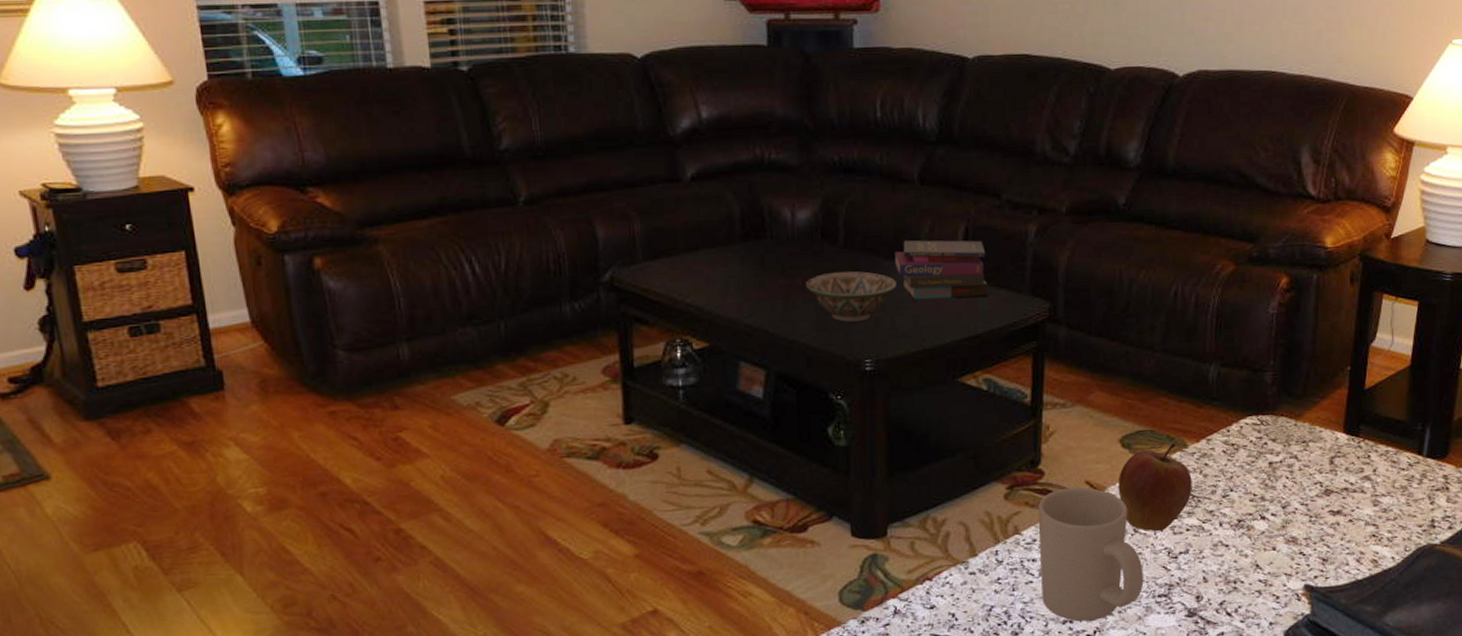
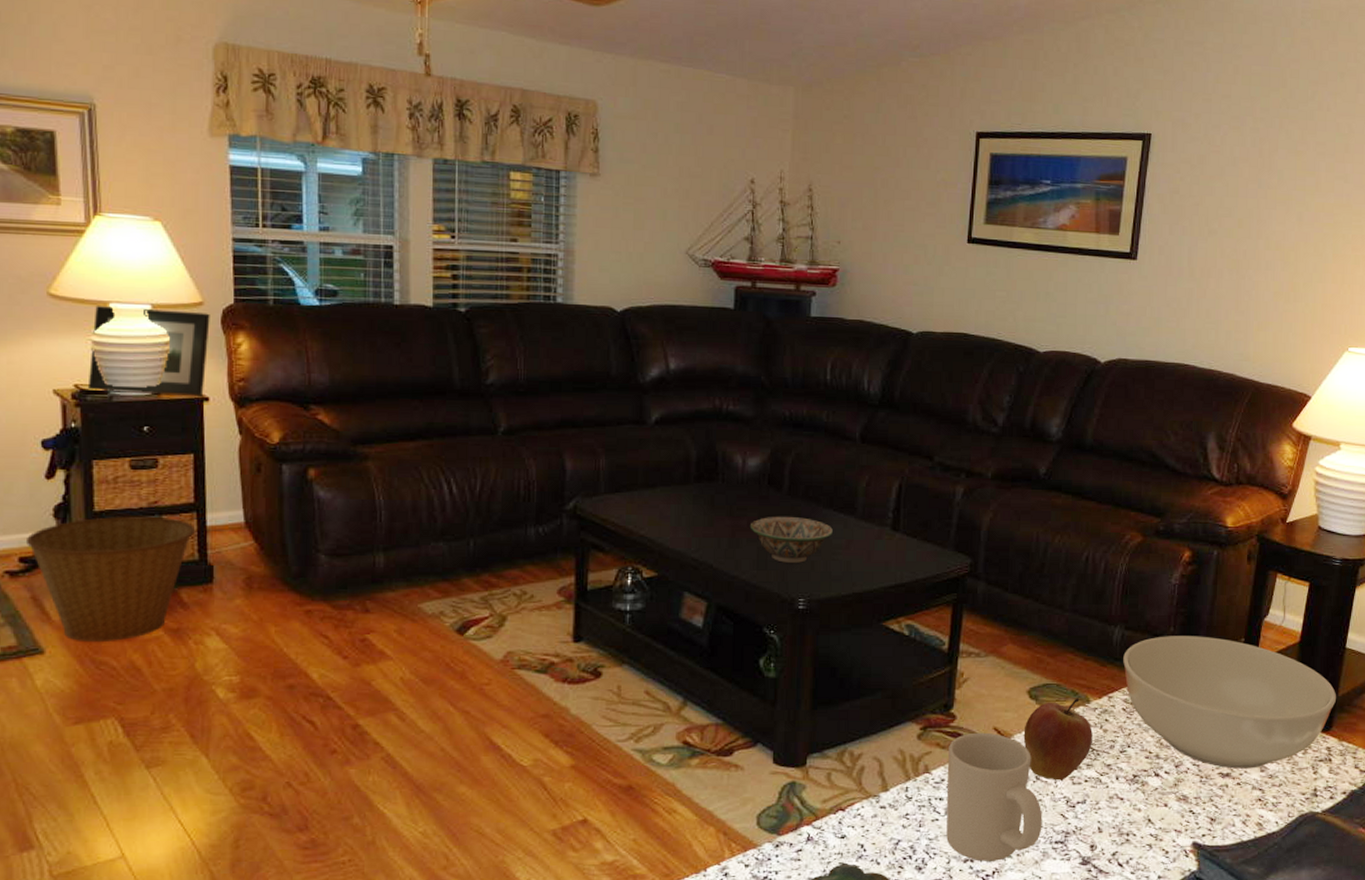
basket: none [12,322,198,464] -> present [25,516,196,643]
picture frame: none [53,92,188,189] -> present [87,306,210,396]
books: present [894,240,989,300] -> none [832,493,917,548]
bowl: none [1221,367,1452,506] -> present [1123,636,1337,769]

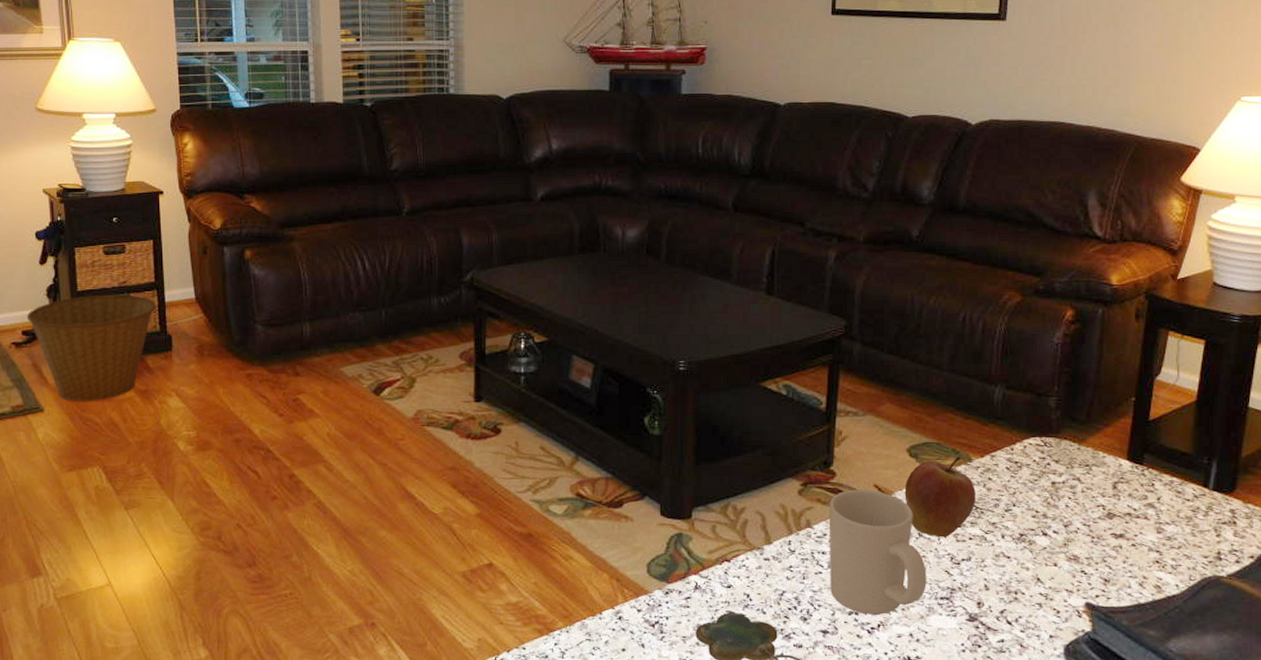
picture frame: present [87,306,210,396] -> none [68,117,162,190]
decorative bowl: present [749,516,833,563] -> none [631,283,709,327]
bowl: present [1123,636,1337,769] -> none [1005,395,1240,530]

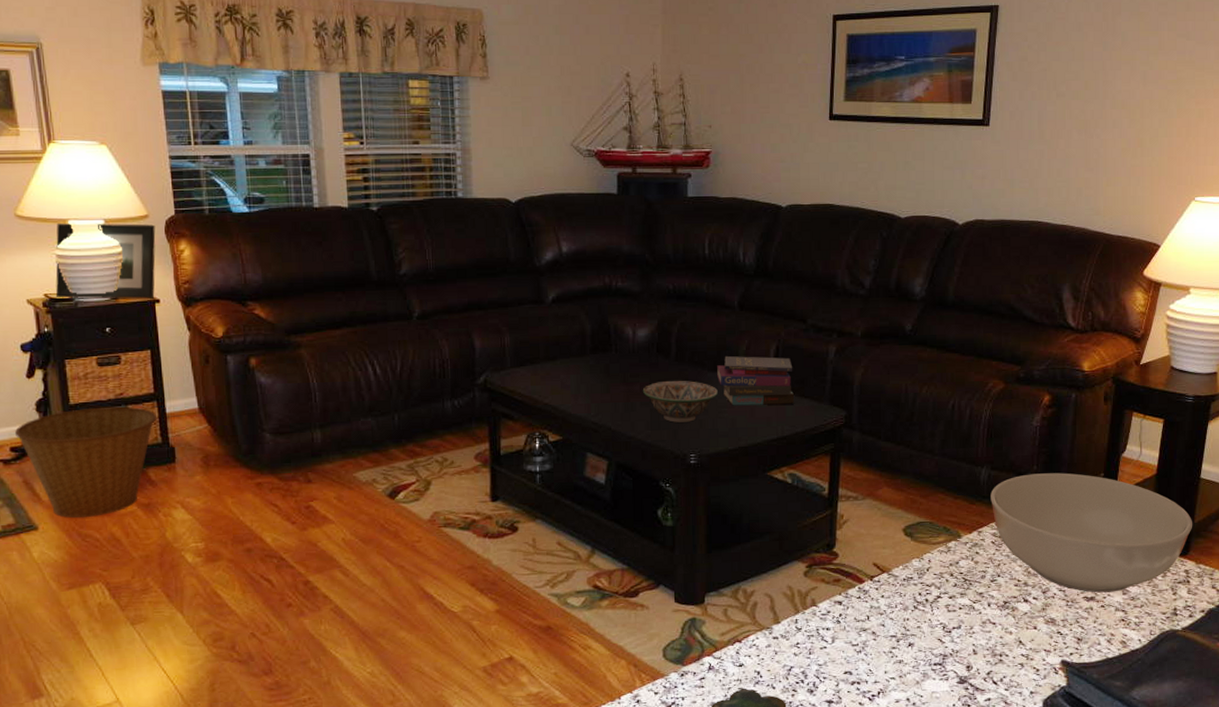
picture frame: none [68,117,162,190] -> present [55,223,156,299]
decorative bowl: none [631,283,709,327] -> present [642,380,718,423]
books: none [708,260,791,312] -> present [716,356,795,406]
mug: present [828,489,927,615] -> none [832,568,922,683]
fruit: present [904,456,976,538] -> none [901,533,965,609]
bowl: none [1005,395,1240,530] -> present [990,473,1193,593]

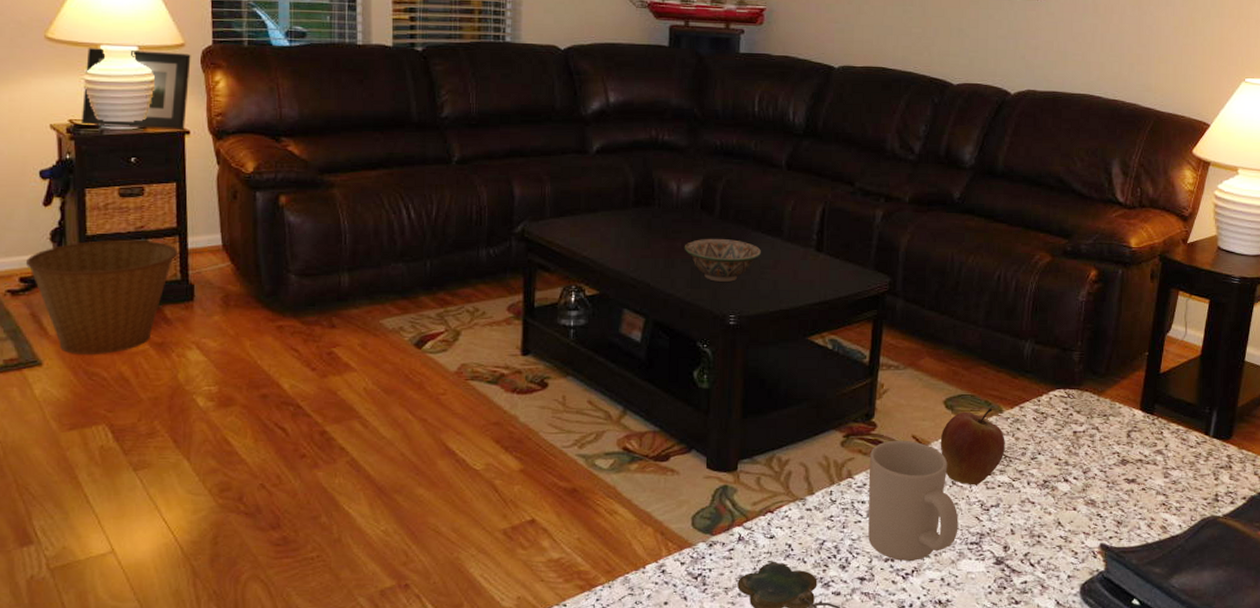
books: present [716,356,795,406] -> none [760,216,839,268]
mug: none [832,568,922,683] -> present [868,440,959,561]
fruit: none [901,533,965,609] -> present [940,408,1005,485]
bowl: present [990,473,1193,593] -> none [1034,350,1237,475]

